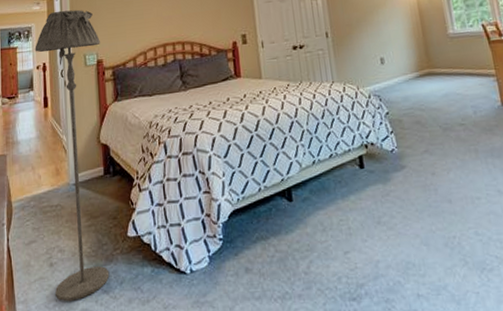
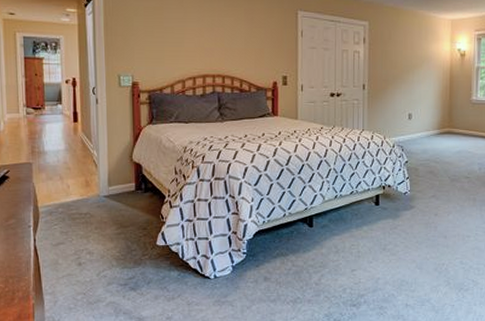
floor lamp: present [35,9,110,302] -> none [63,26,137,296]

